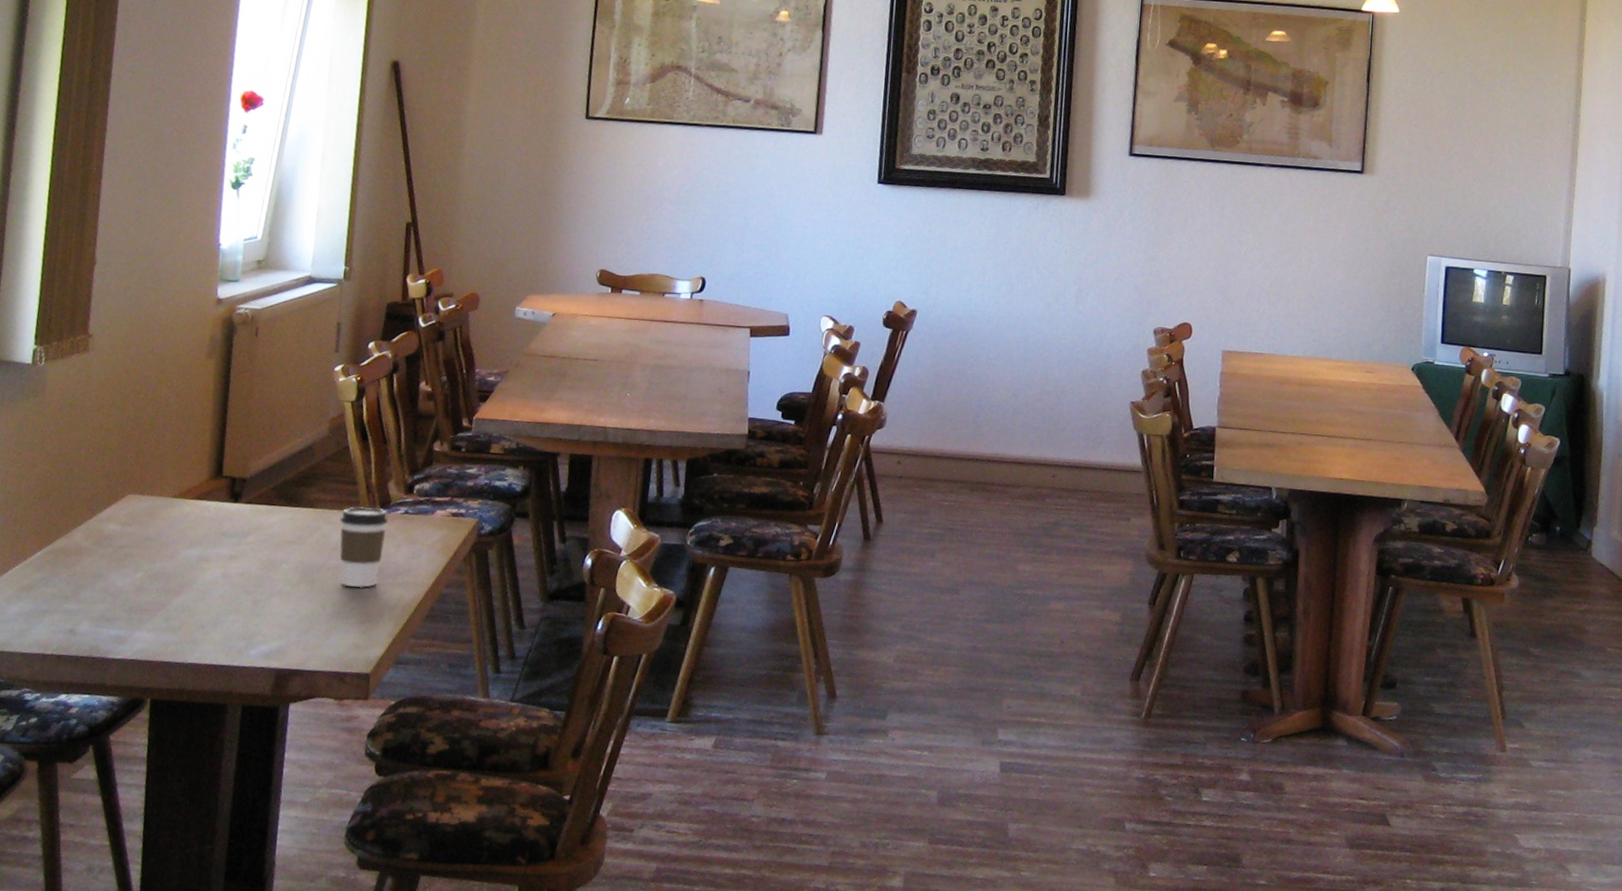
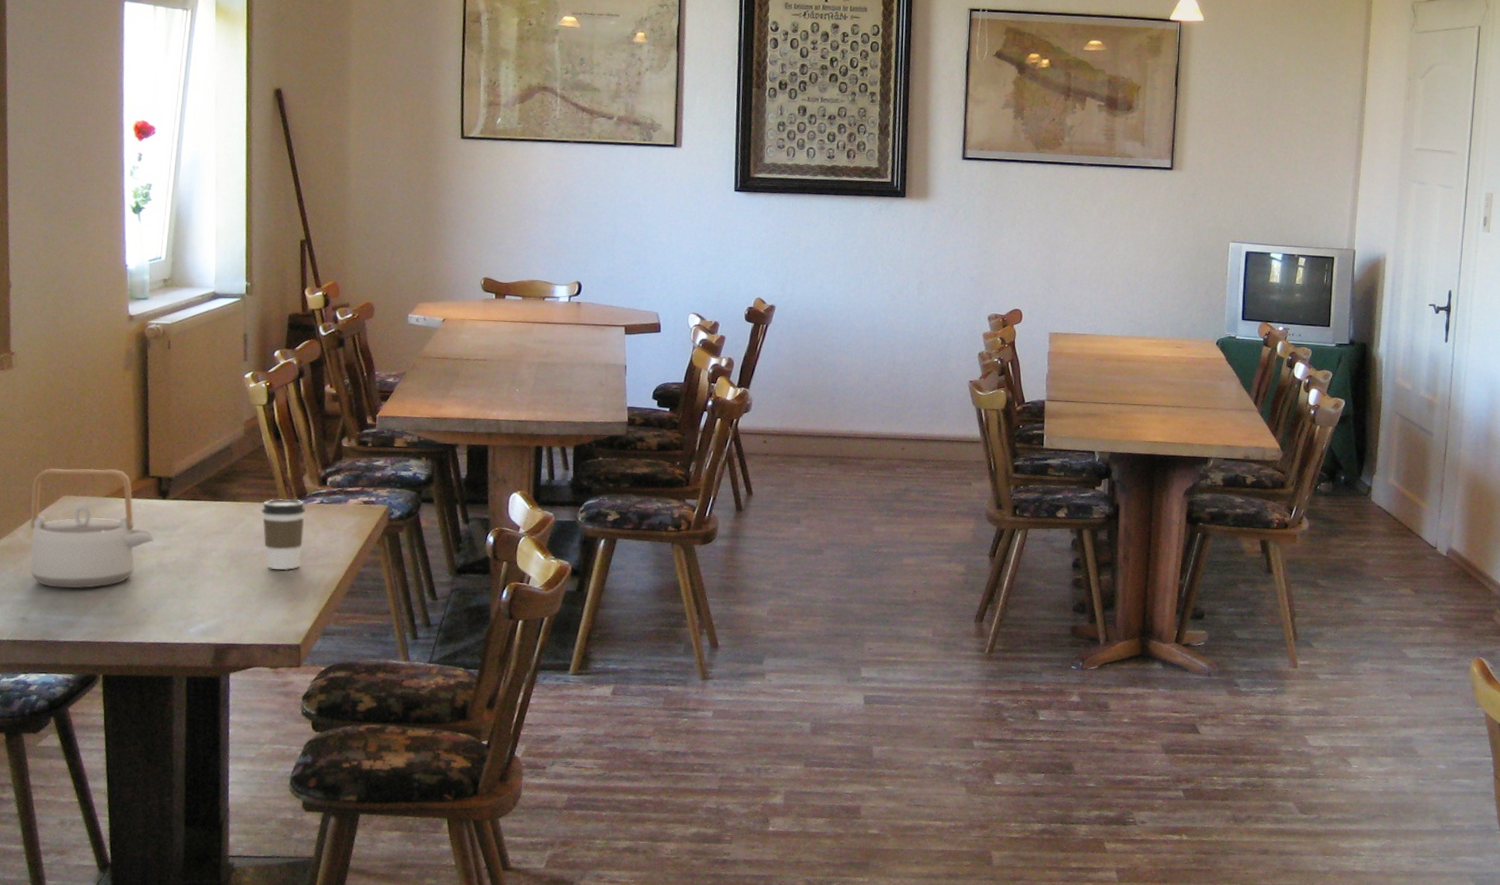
teapot: none [84,463,222,600] -> present [30,468,154,589]

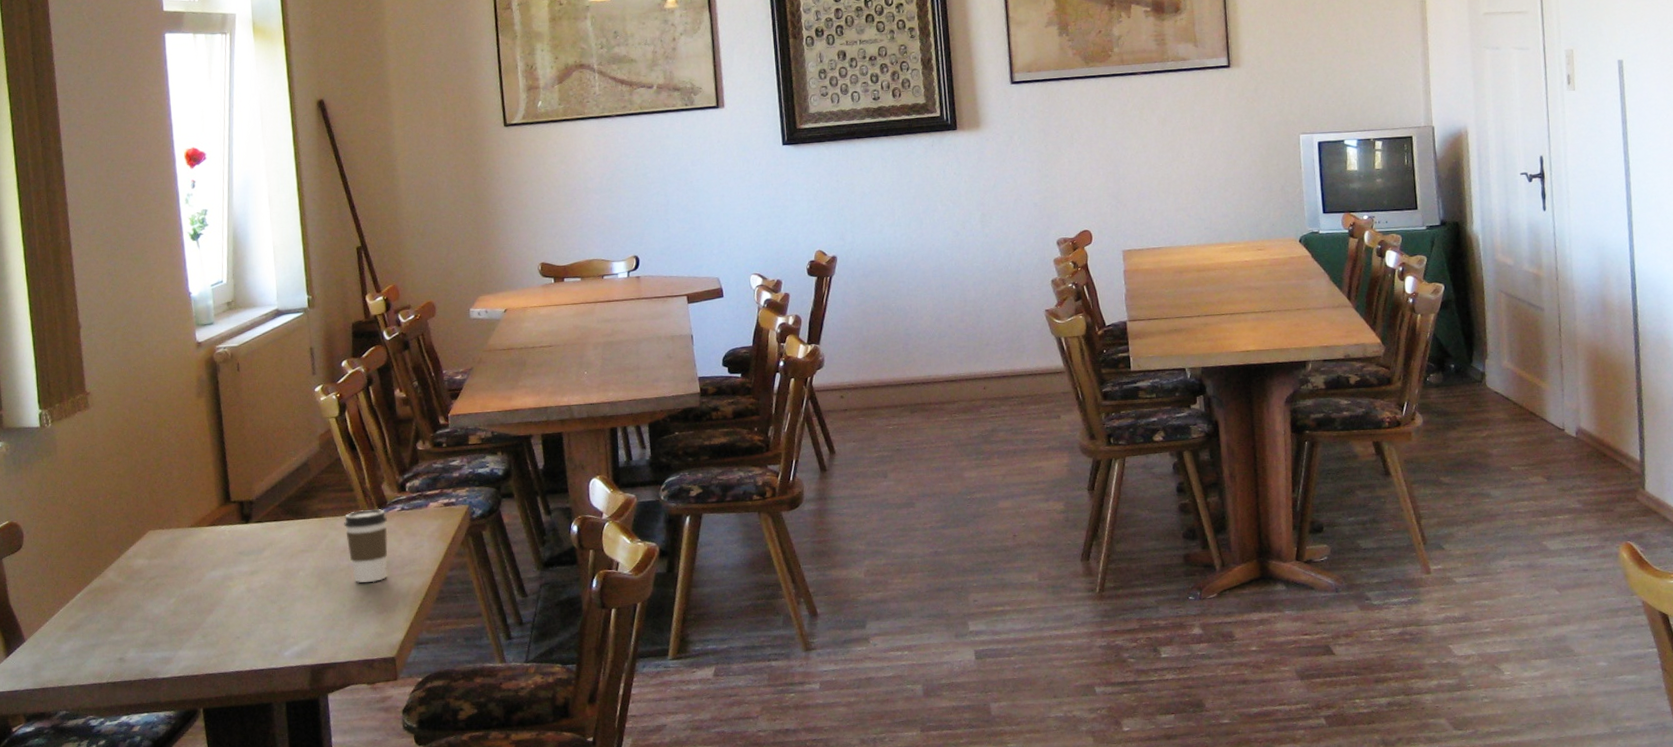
teapot: present [30,468,154,589] -> none [118,497,241,625]

